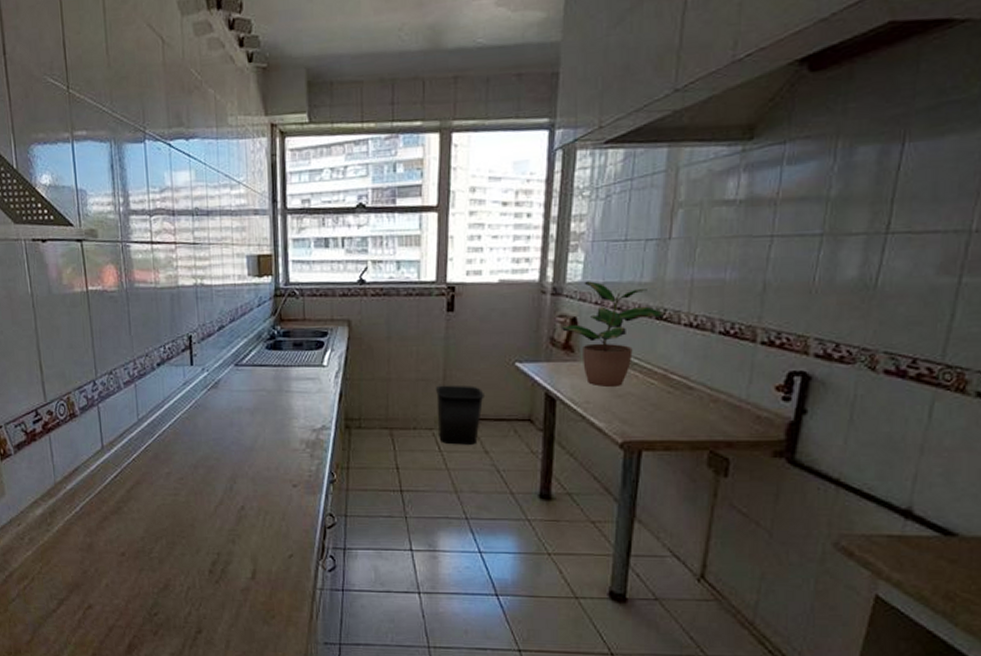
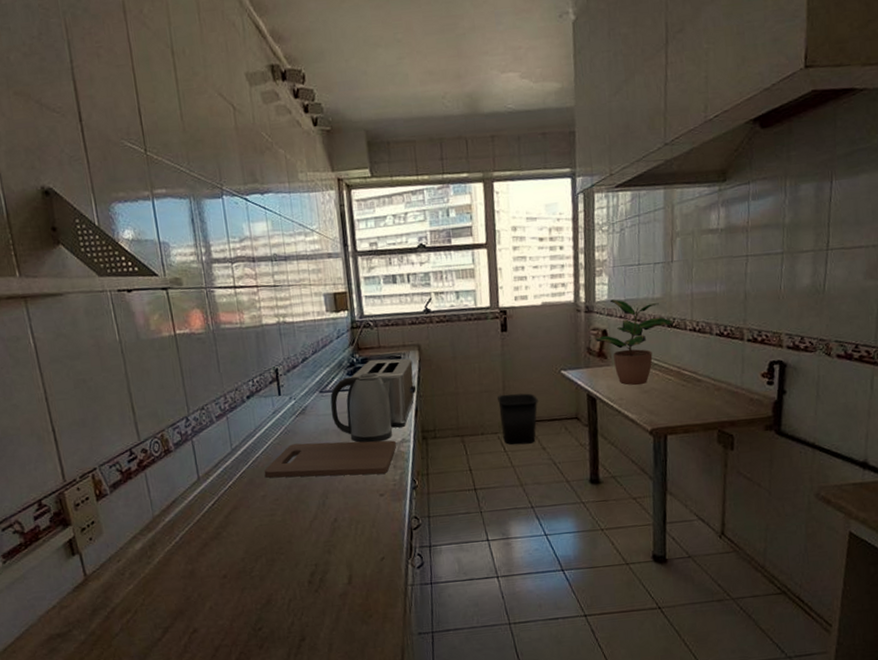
cutting board: none [170,420,316,462] -> present [264,440,397,478]
kettle: none [245,347,314,427] -> present [330,372,393,443]
toaster: none [271,333,343,413] -> present [351,358,417,428]

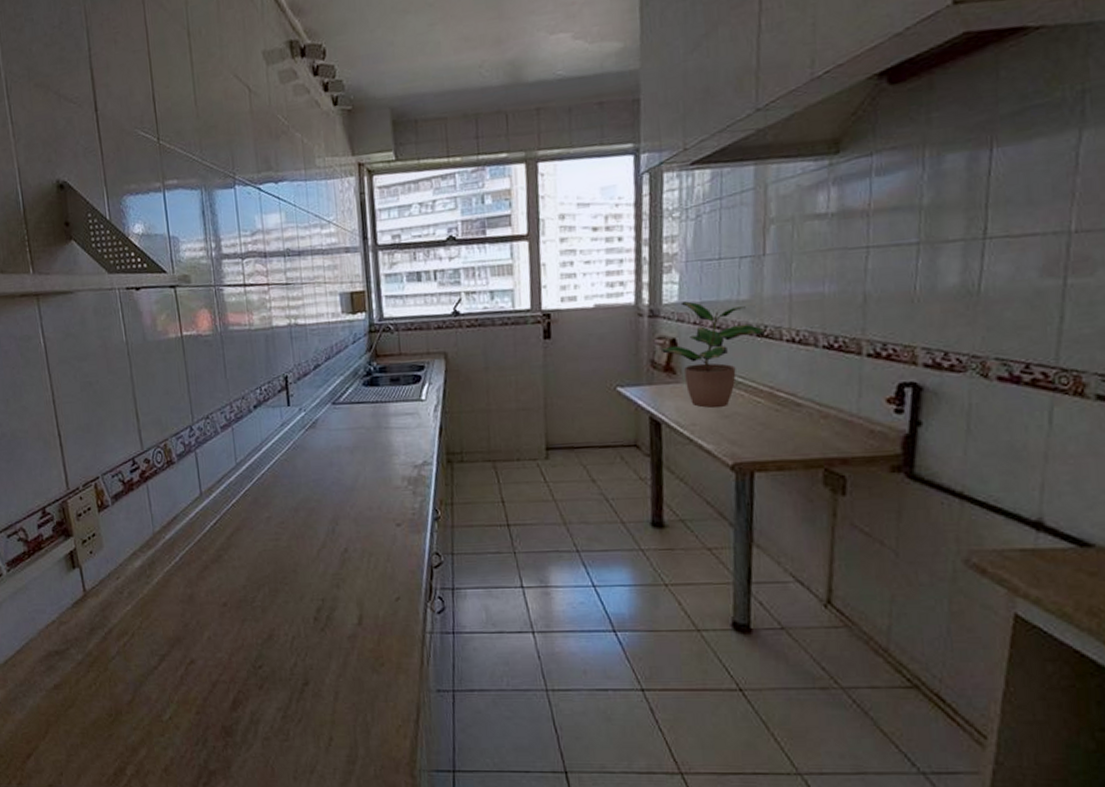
cutting board: present [264,440,397,478] -> none [269,460,417,501]
kettle: present [330,372,393,443] -> none [343,383,413,464]
toaster: present [351,358,417,428] -> none [368,368,442,449]
waste bin: present [498,393,538,445] -> none [538,413,588,475]

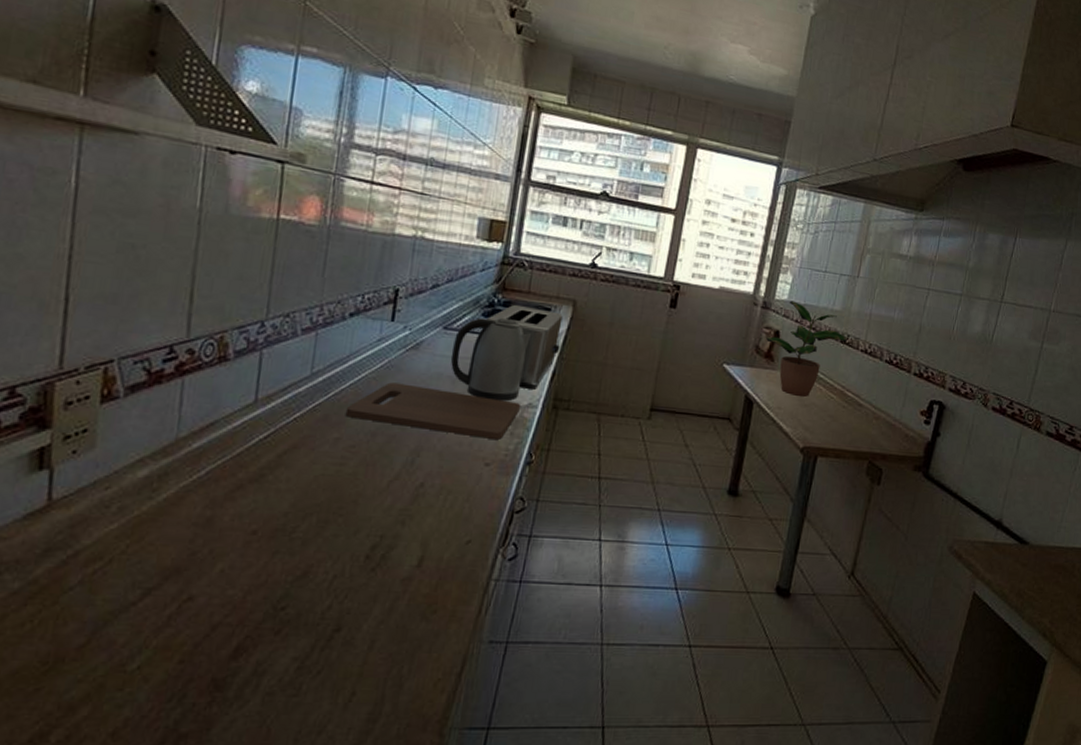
cutting board: none [269,460,417,501] -> present [345,382,521,439]
kettle: none [343,383,413,464] -> present [450,317,532,401]
toaster: none [368,368,442,449] -> present [487,304,563,391]

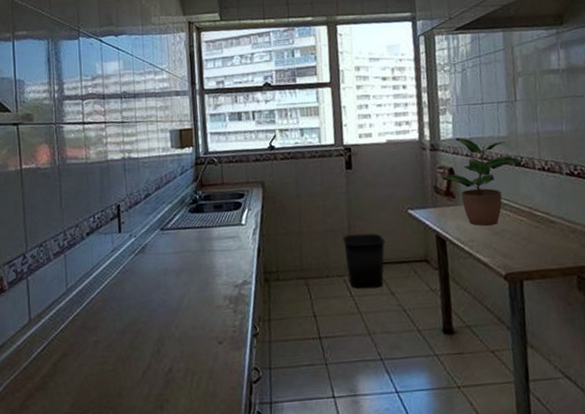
cutting board: present [345,382,521,439] -> none [98,282,238,322]
kettle: present [450,317,532,401] -> none [171,209,234,285]
toaster: present [487,304,563,391] -> none [193,195,260,269]
waste bin: none [644,376,692,437] -> present [343,233,385,289]

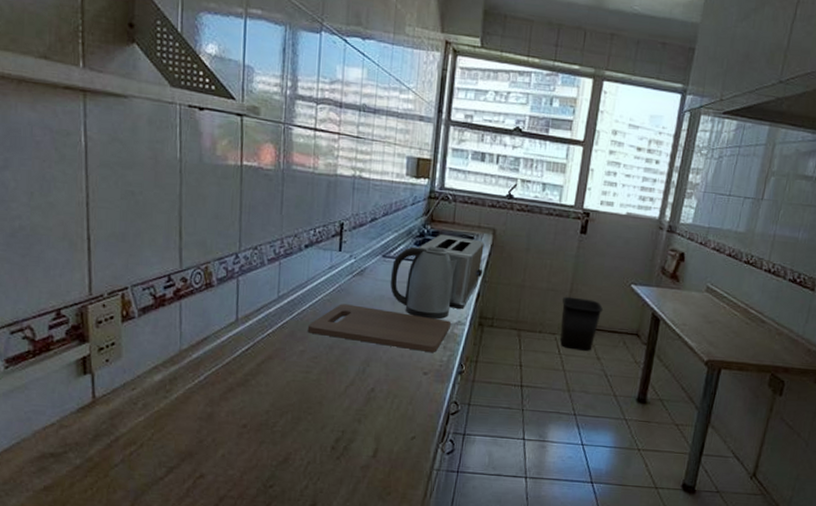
cutting board: none [98,282,238,322] -> present [307,304,452,352]
kettle: none [171,209,234,285] -> present [390,246,458,319]
toaster: none [193,195,260,269] -> present [419,234,484,310]
potted plant: present [442,137,523,226] -> none [672,224,752,314]

